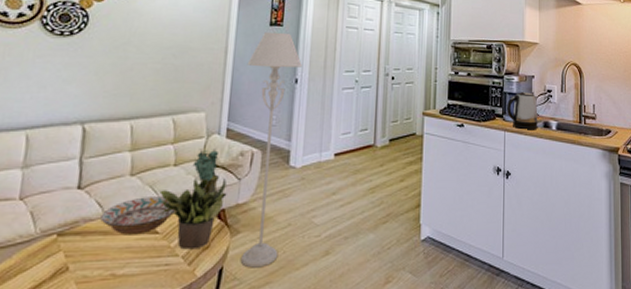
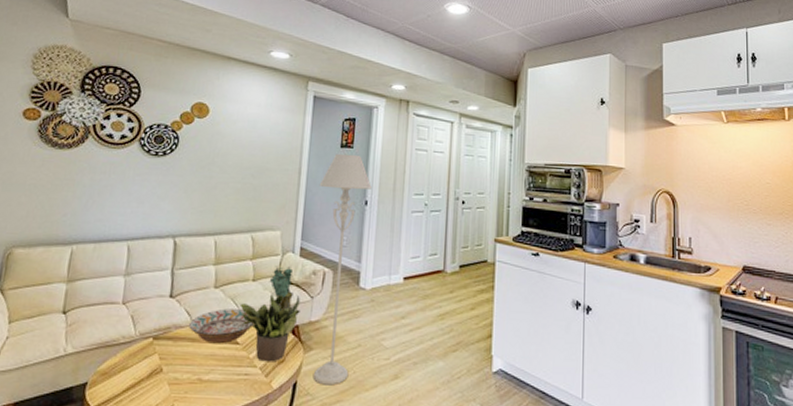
kettle: present [507,92,538,130] -> none [587,221,623,263]

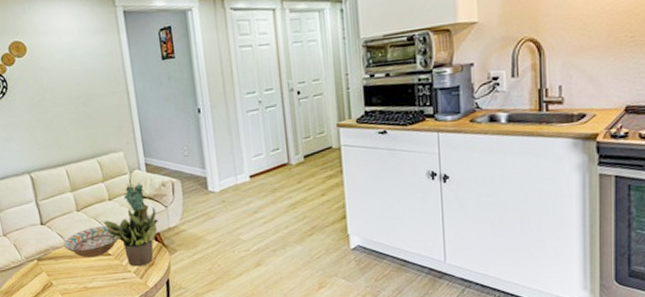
floor lamp: present [312,153,372,386] -> none [149,64,214,279]

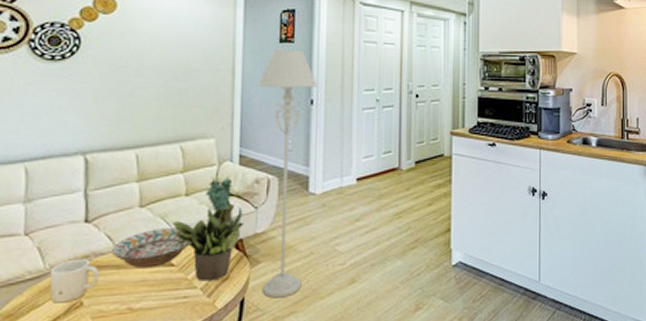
mug: none [25,251,60,284] -> present [49,258,100,304]
floor lamp: none [149,64,214,279] -> present [257,49,317,299]

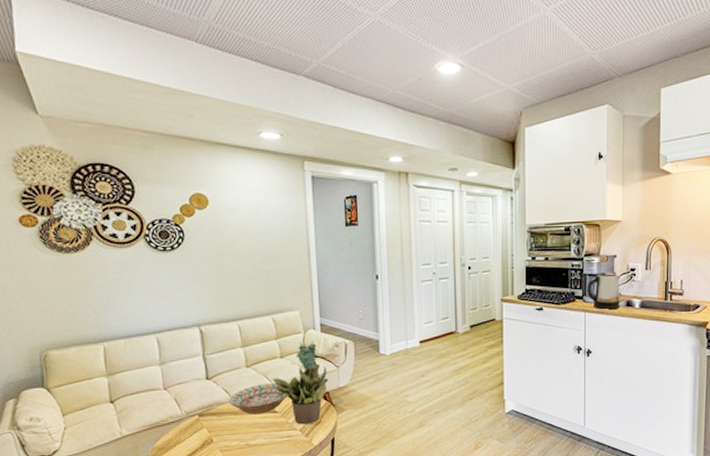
mug: present [49,258,100,304] -> none [185,406,223,440]
floor lamp: present [257,49,317,299] -> none [329,231,381,438]
kettle: none [542,107,576,148] -> present [587,272,620,310]

